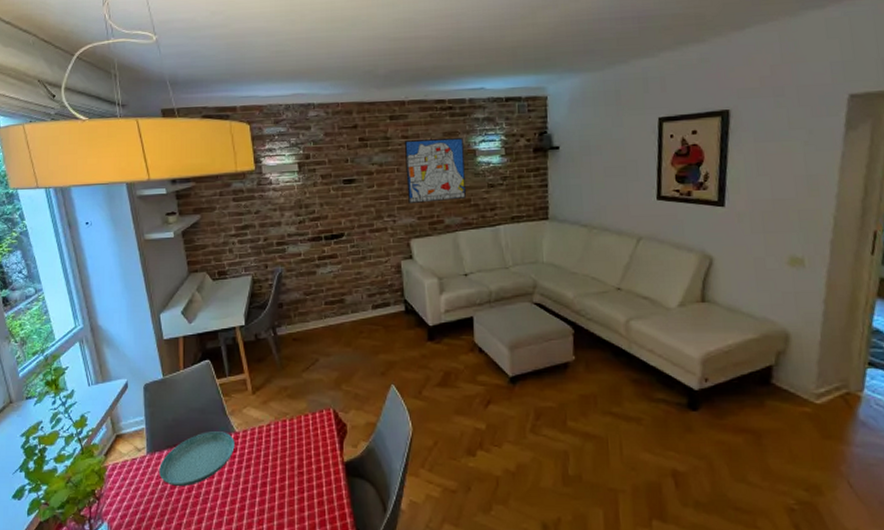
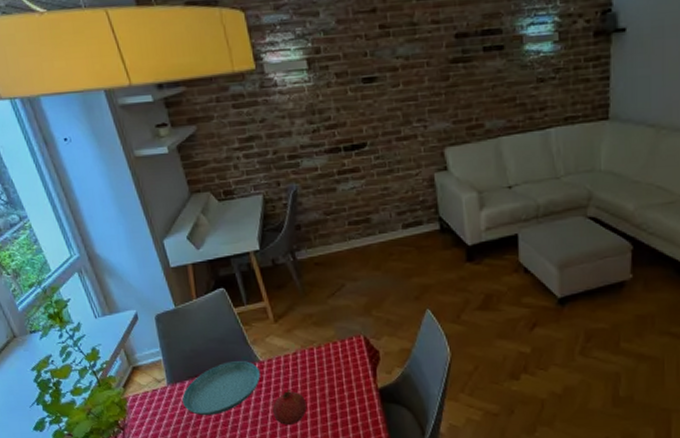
fruit: none [243,461,275,498] -> present [272,390,307,425]
wall art: present [404,138,466,205] -> none [434,21,510,106]

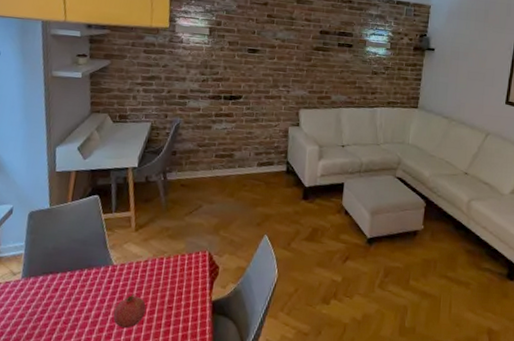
saucer: present [182,361,260,415] -> none [31,262,111,312]

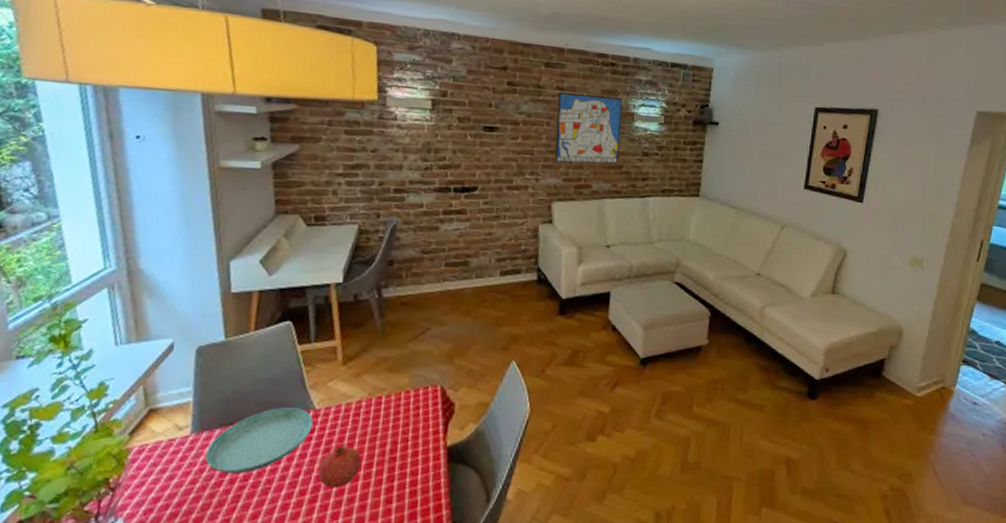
saucer: none [31,262,111,312] -> present [205,408,313,473]
wall art: none [303,23,357,81] -> present [555,92,622,165]

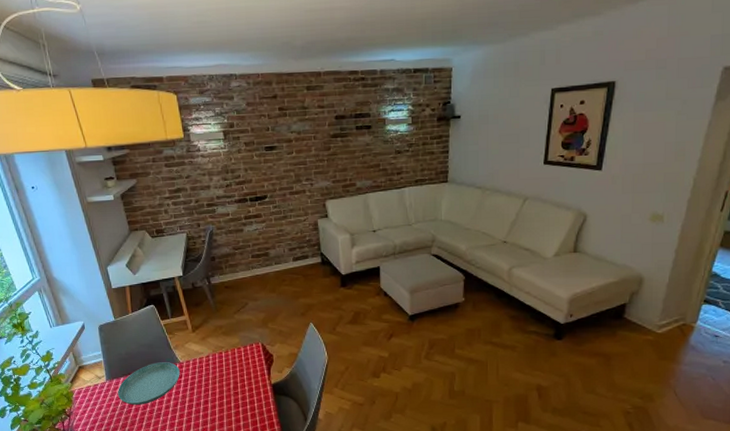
fruit: present [318,444,361,487] -> none [188,385,216,412]
wall art: present [555,92,622,165] -> none [320,108,376,169]

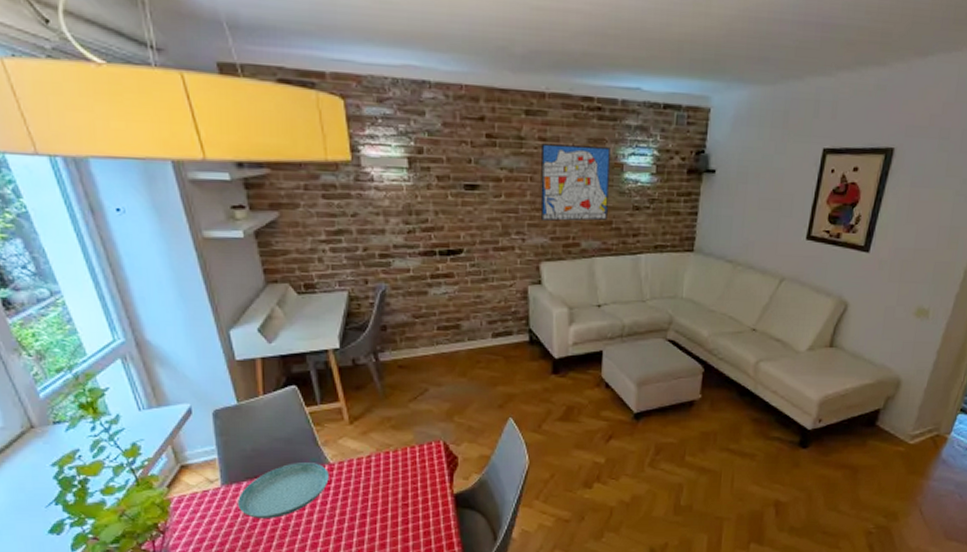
wall art: none [320,108,376,169] -> present [540,144,610,222]

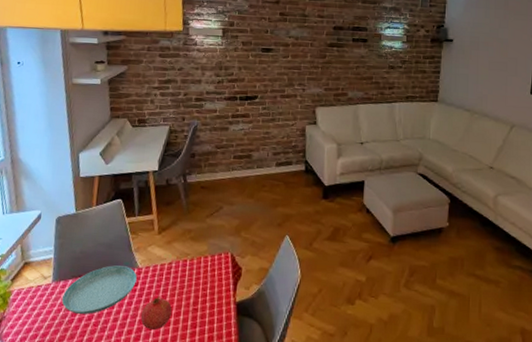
fruit: none [339,493,377,529] -> present [140,296,172,330]
wall art: present [540,144,610,222] -> none [317,20,371,77]

